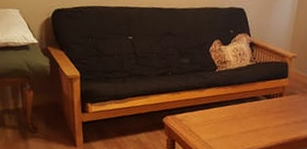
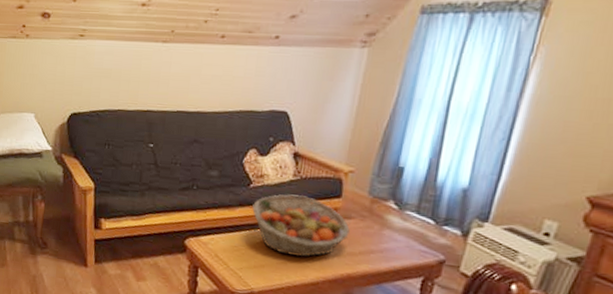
fruit basket: none [218,76,295,127] -> present [252,194,350,257]

